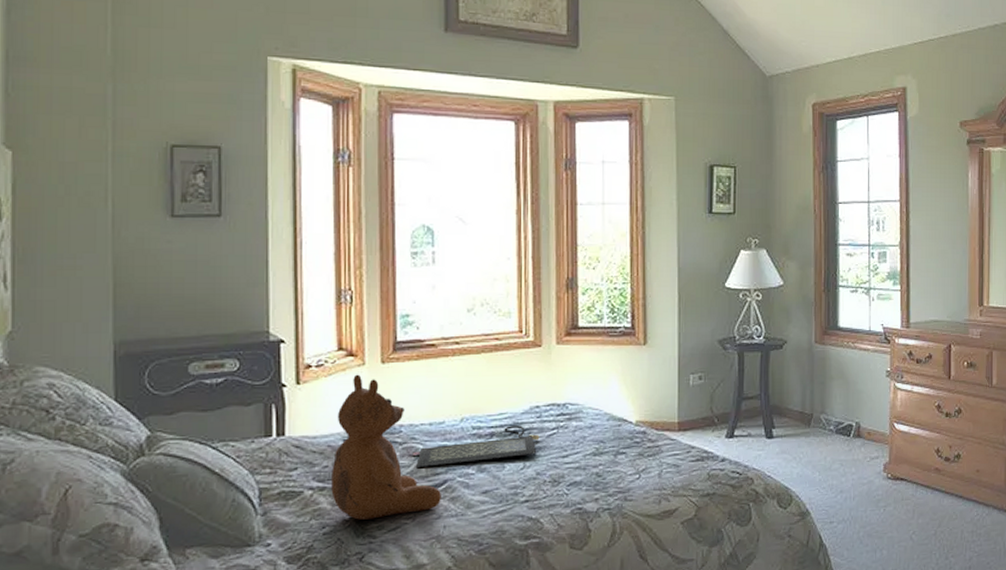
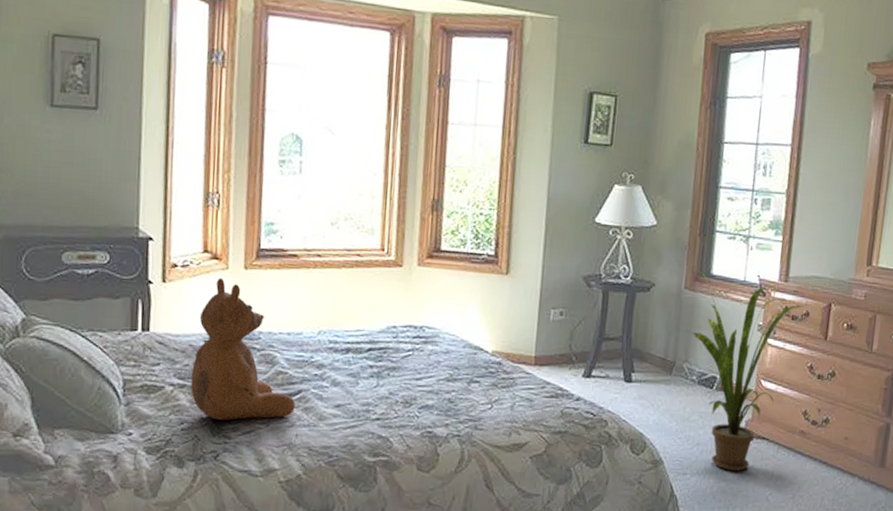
clutch bag: present [412,425,540,467] -> none [269,343,395,376]
house plant: none [826,323,925,514] -> present [693,269,803,471]

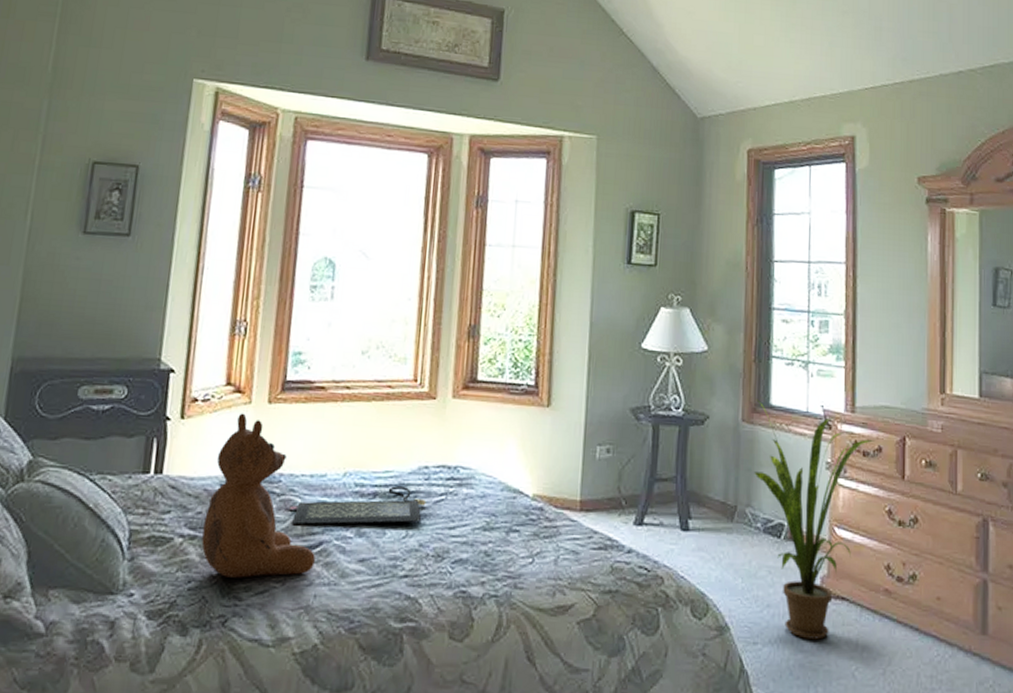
clutch bag: none [269,343,395,376] -> present [289,486,426,525]

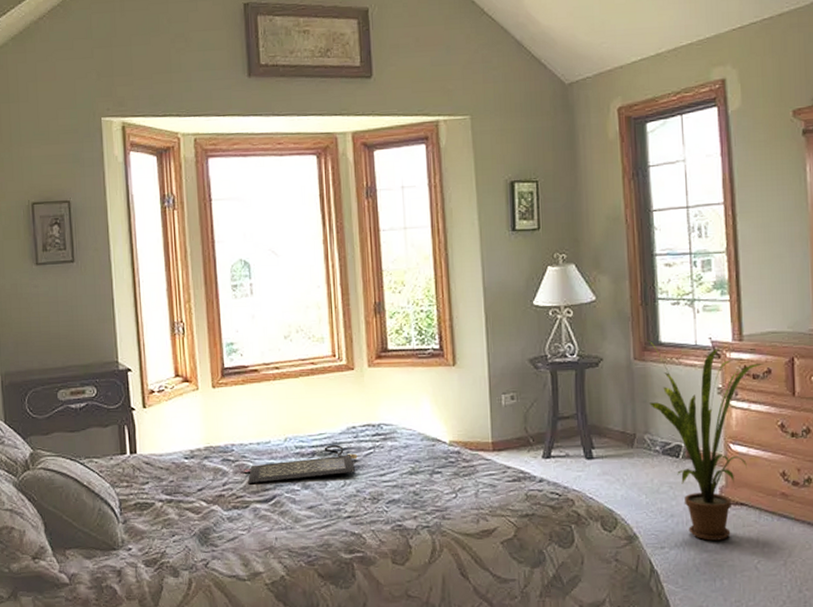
teddy bear: present [201,413,315,578] -> none [177,398,272,530]

